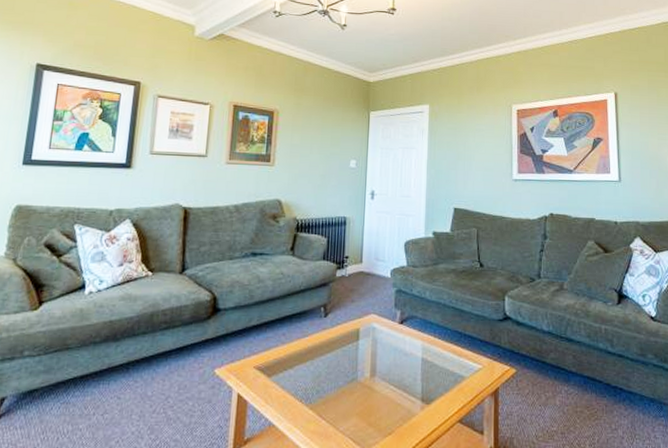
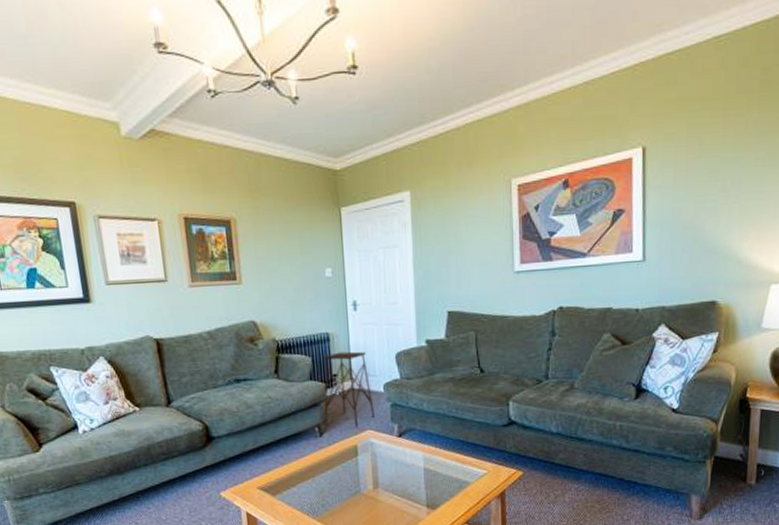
side table: none [331,236,380,311] -> present [323,351,375,427]

